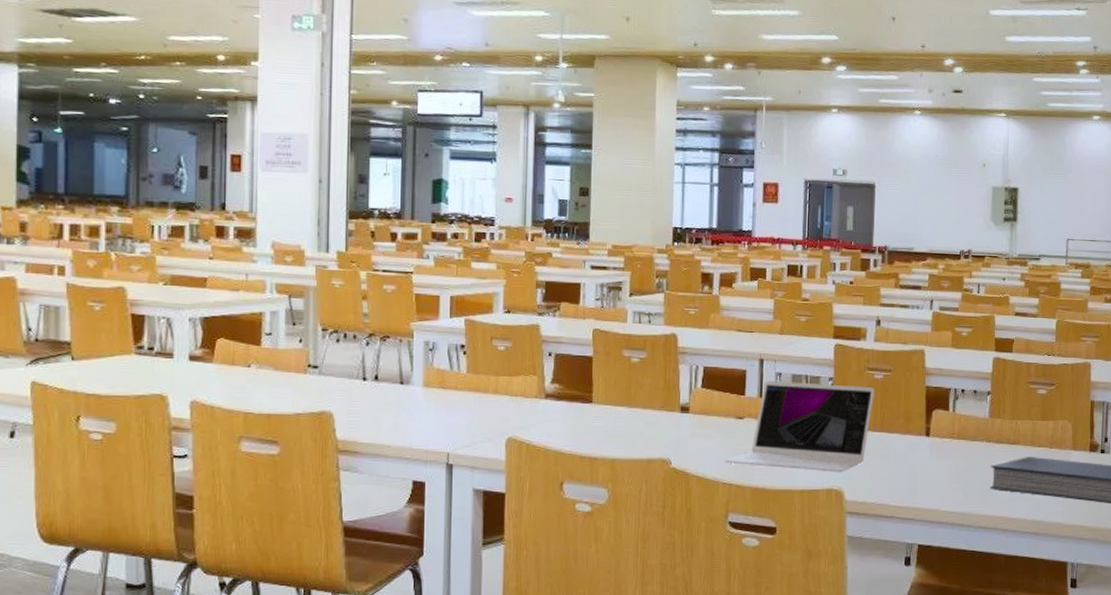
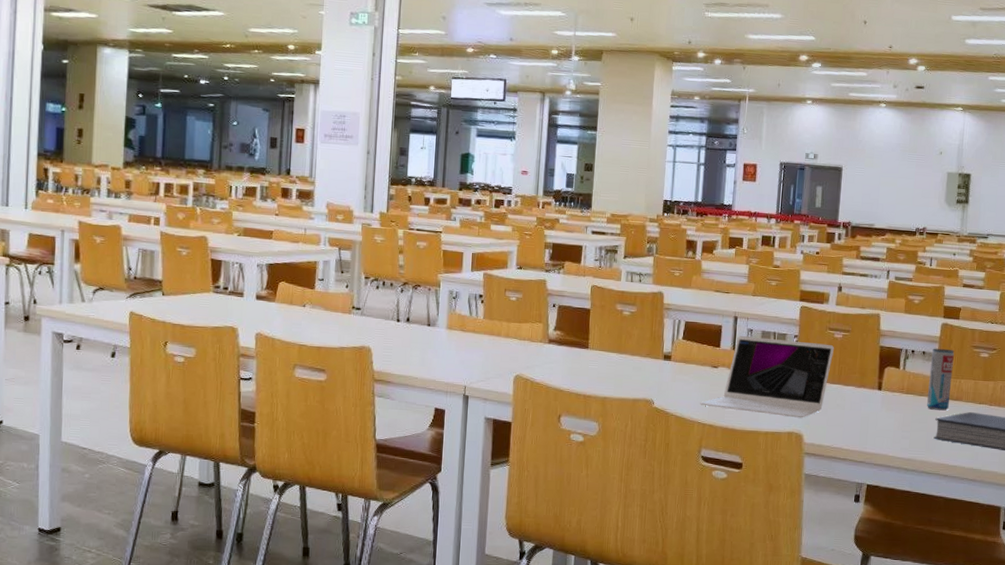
beverage can: none [981,386,1009,456] -> present [927,348,955,411]

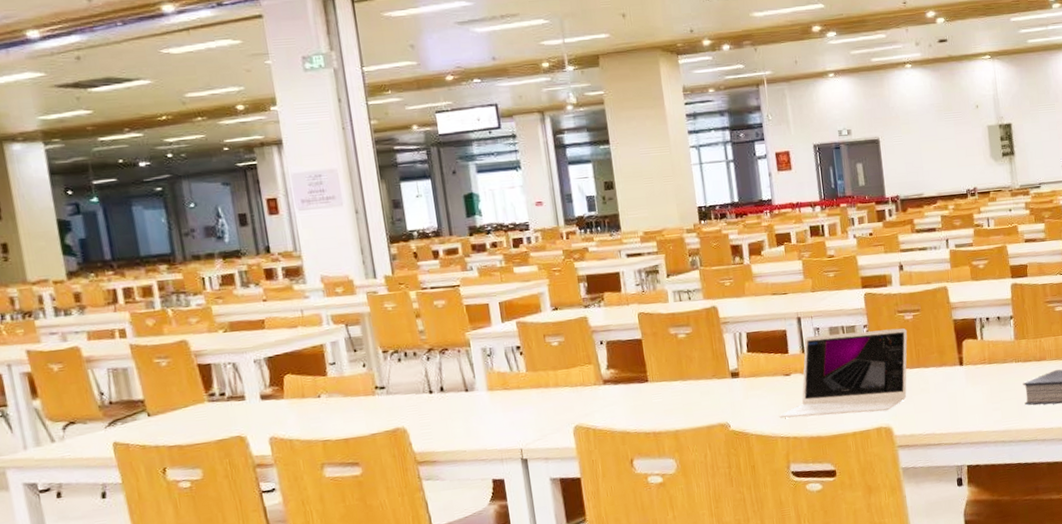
beverage can: present [927,348,955,411] -> none [1006,309,1034,375]

